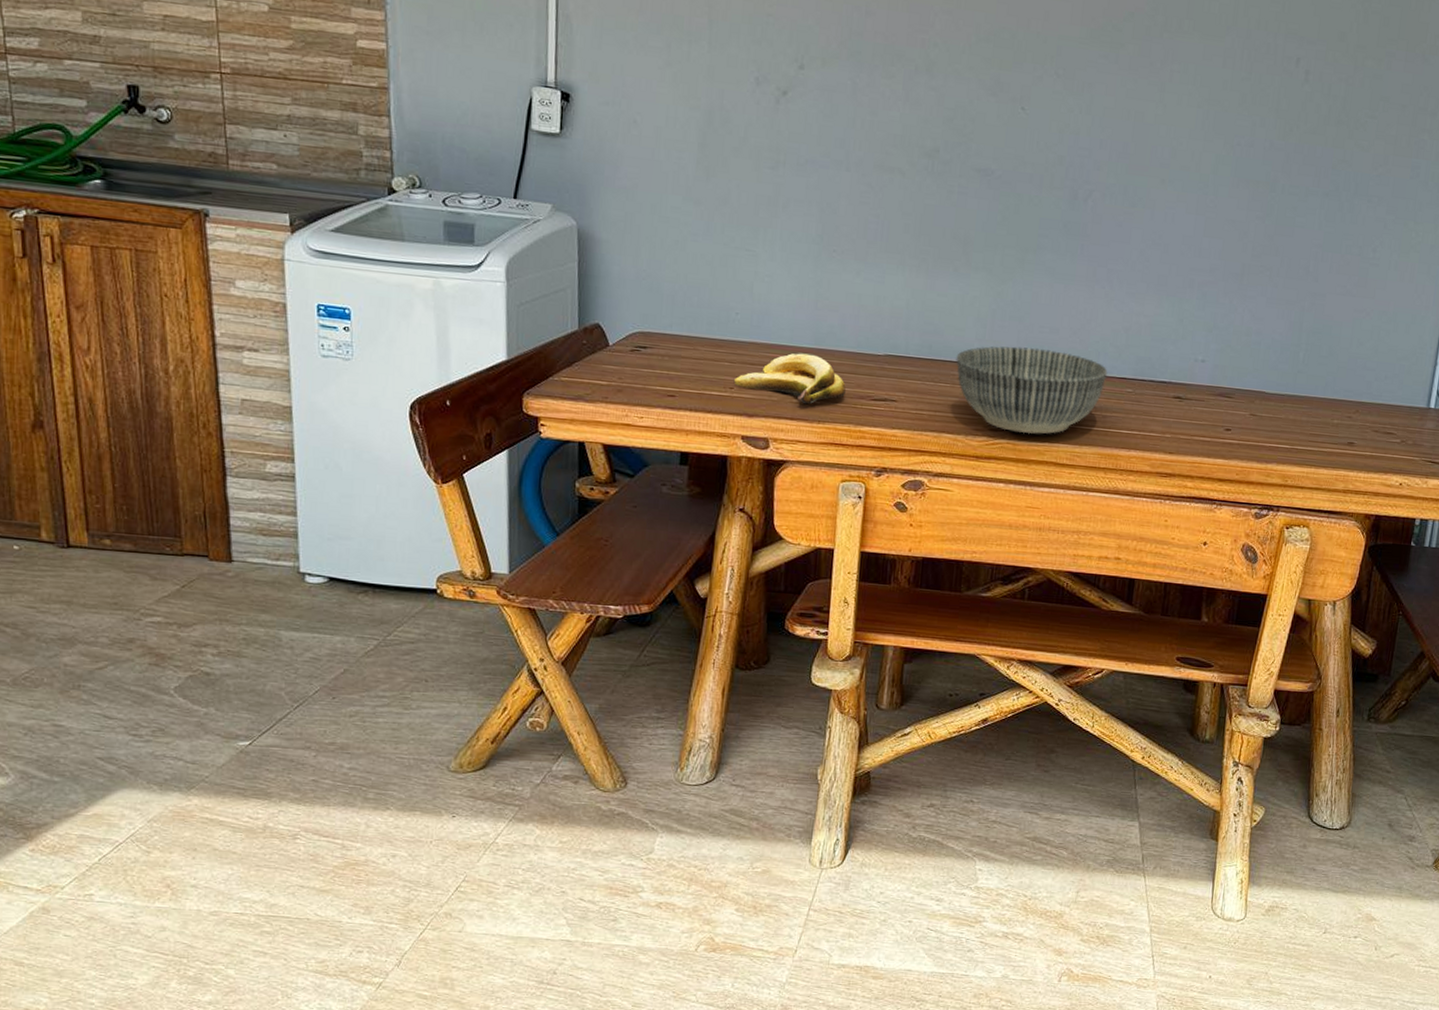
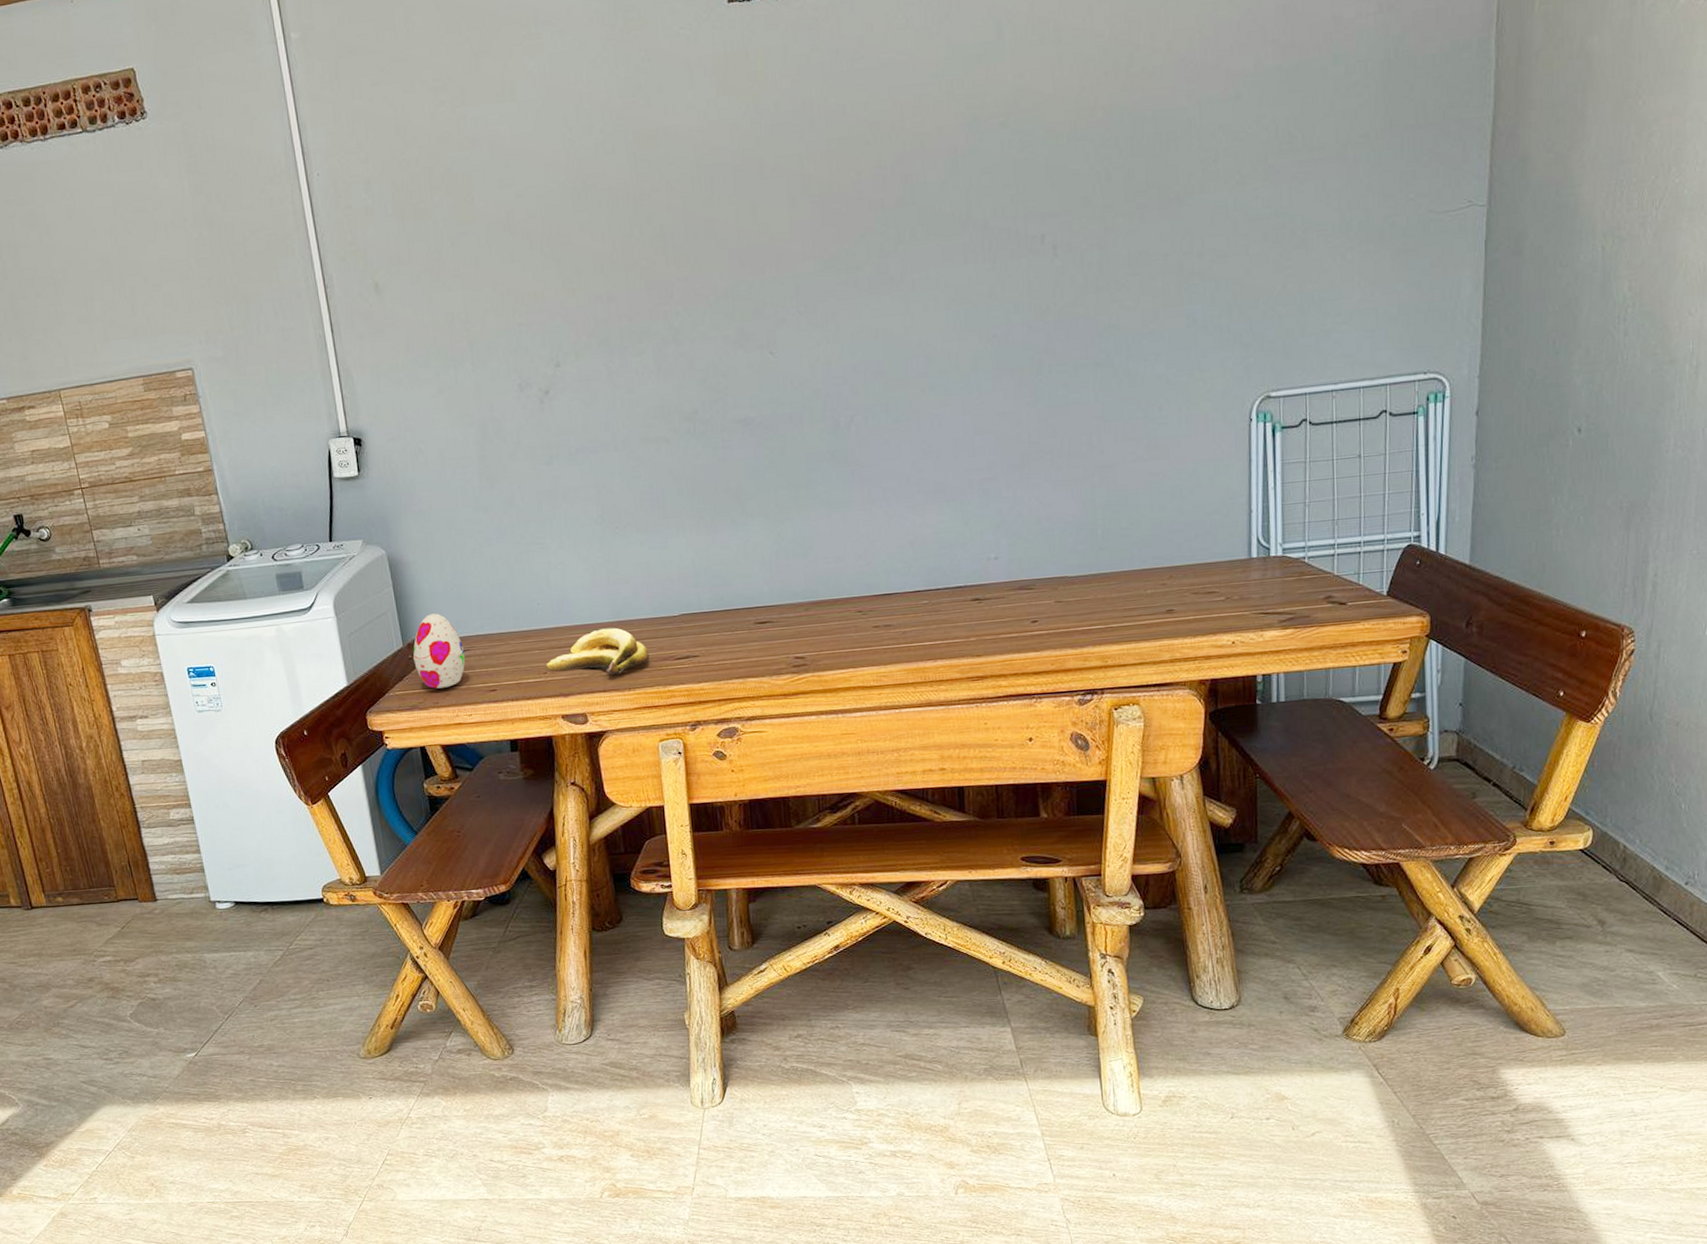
decorative egg: none [588,300,647,384] -> present [413,613,466,689]
bowl: present [956,345,1108,435] -> none [748,577,900,664]

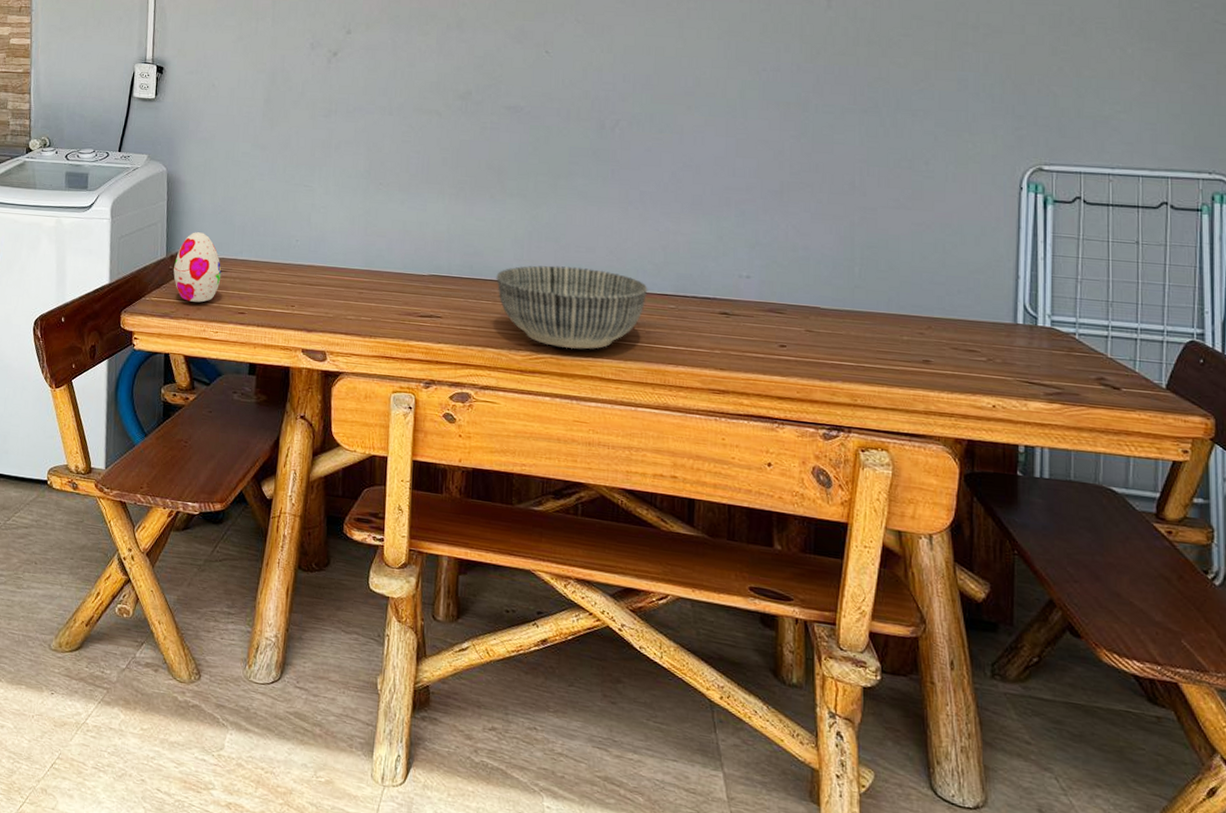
banana: present [545,627,649,676] -> none [294,274,394,321]
bowl: none [748,577,900,664] -> present [496,265,648,350]

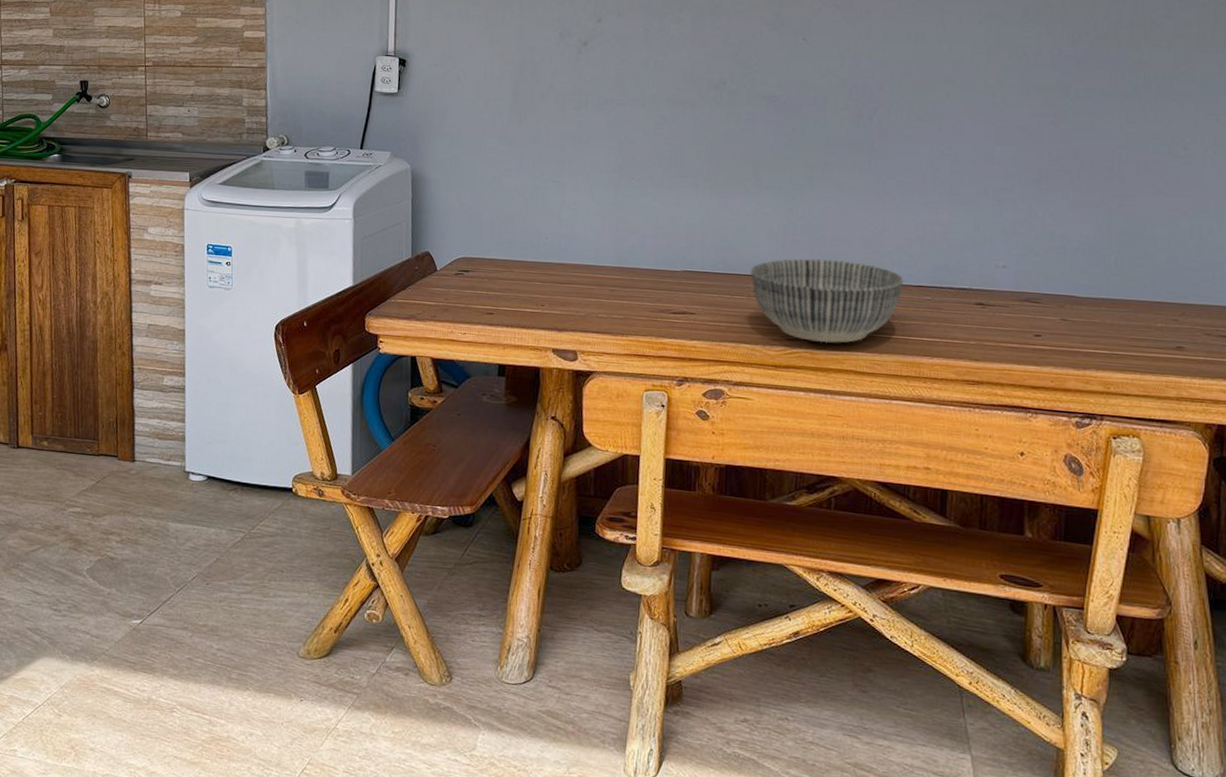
decorative egg: present [173,232,222,303] -> none [419,231,469,304]

